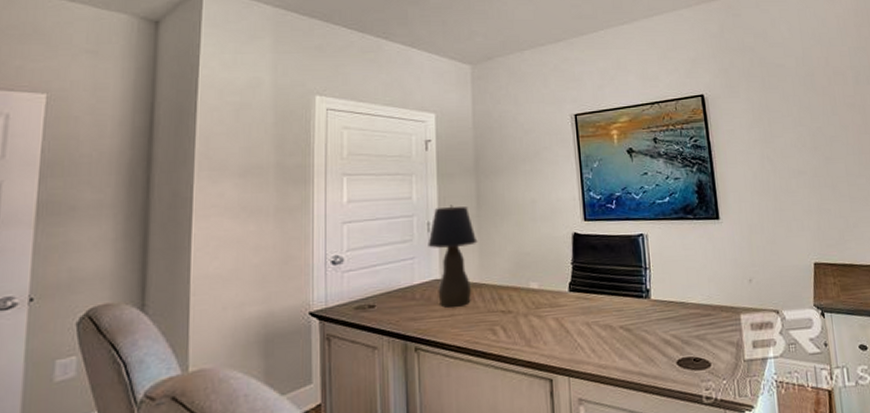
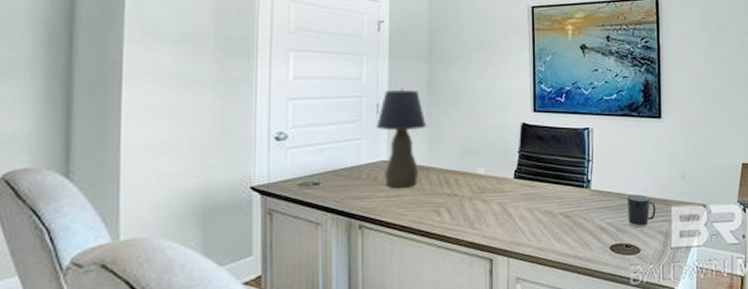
mug: none [690,302,724,339] -> present [627,194,656,228]

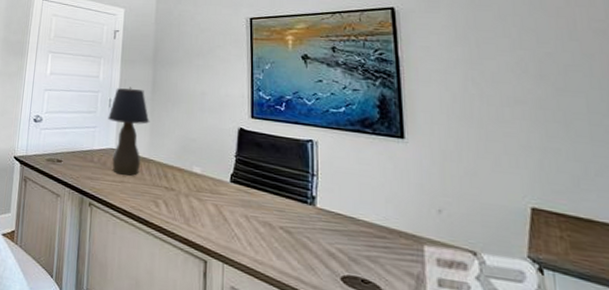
mug: present [627,194,656,228] -> none [361,221,402,264]

